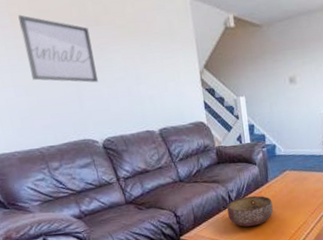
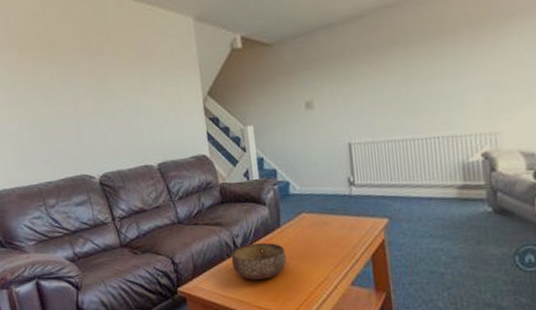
wall art: present [18,14,99,83] -> none [26,48,99,115]

